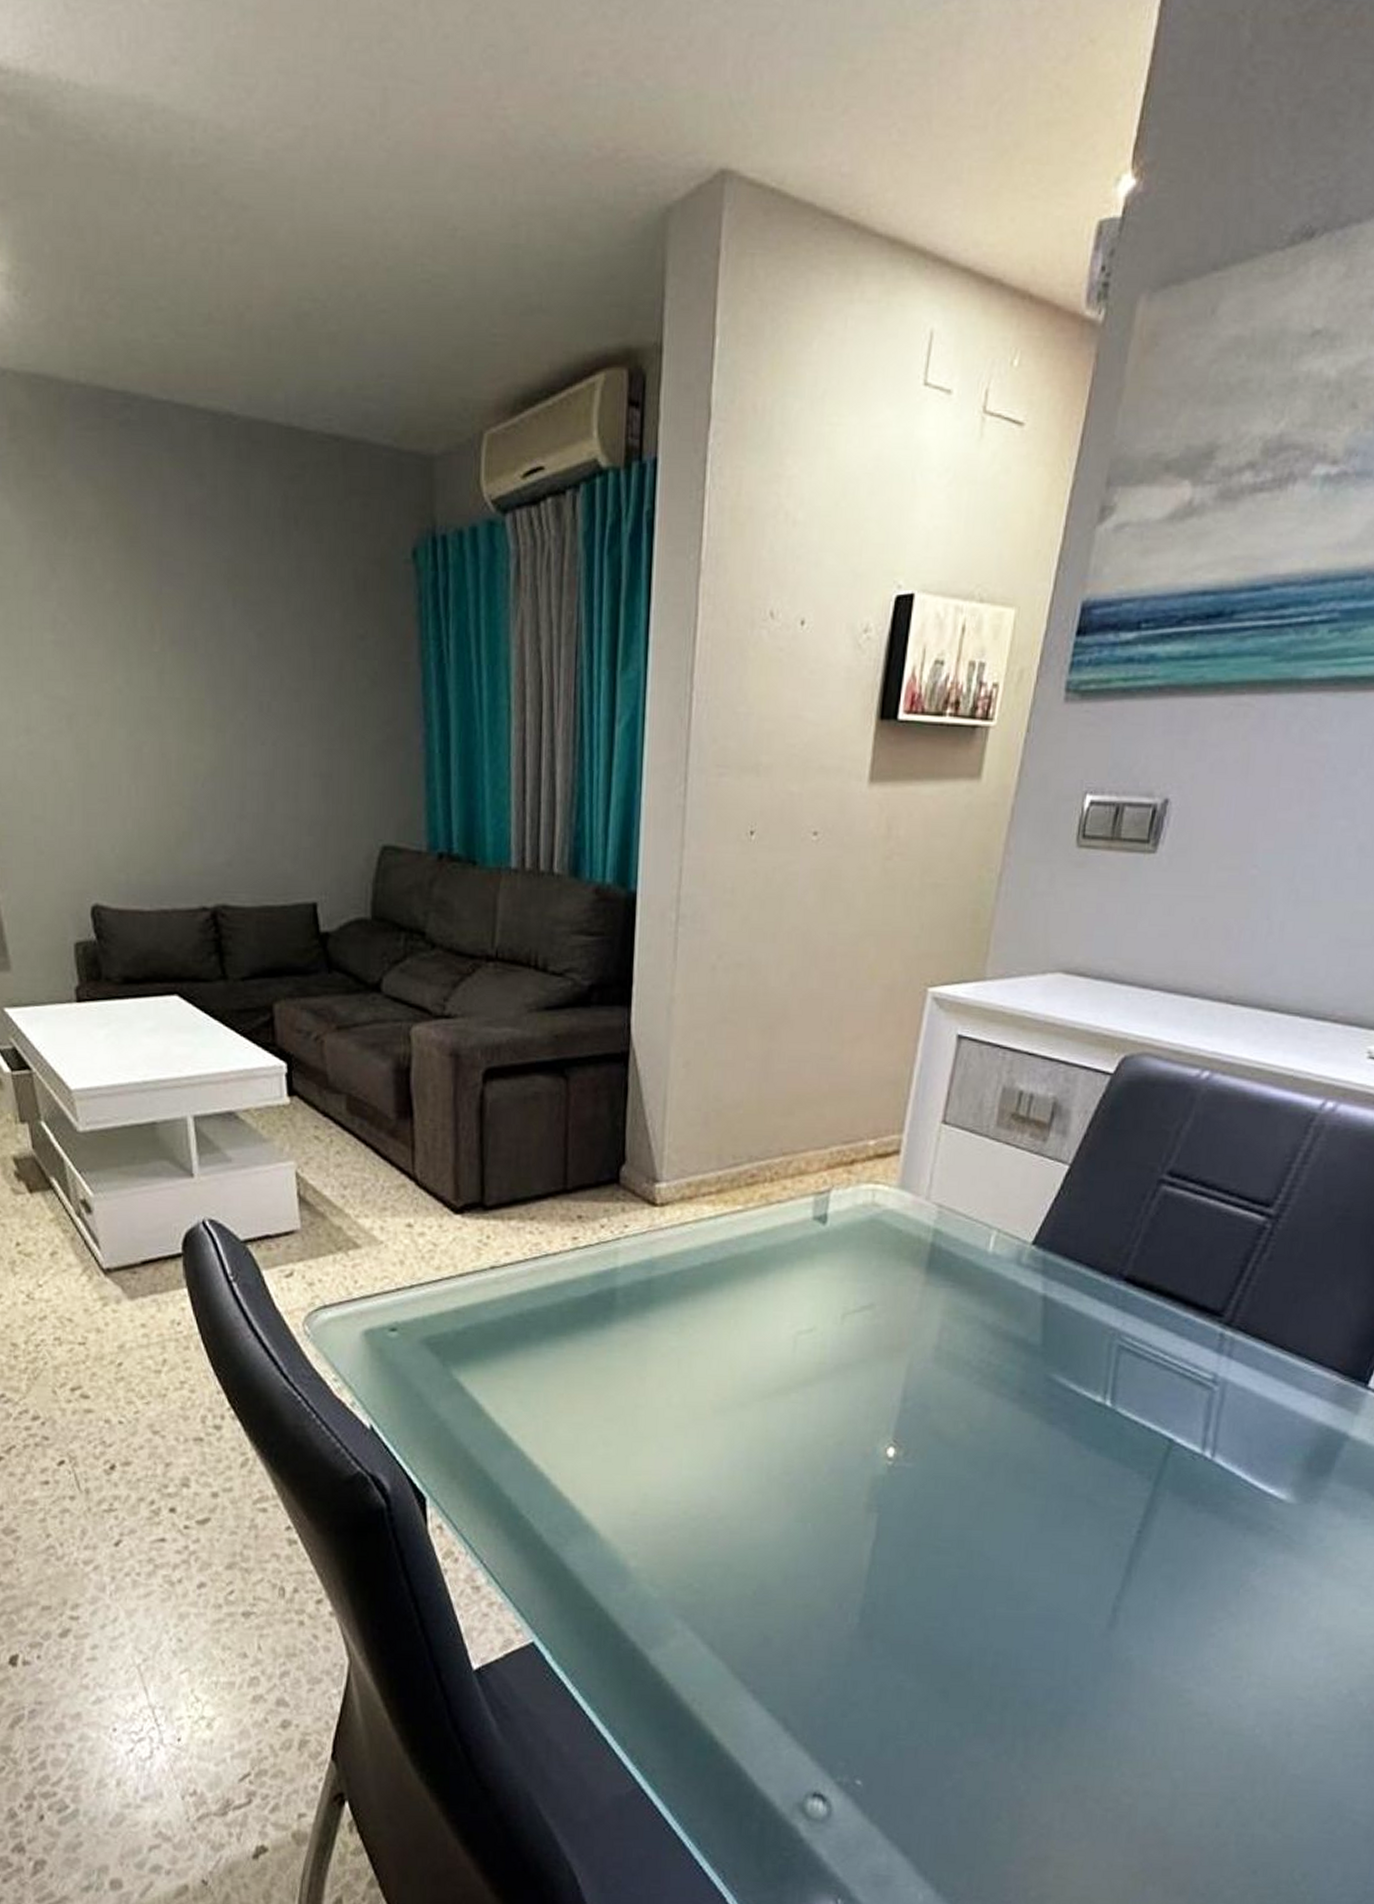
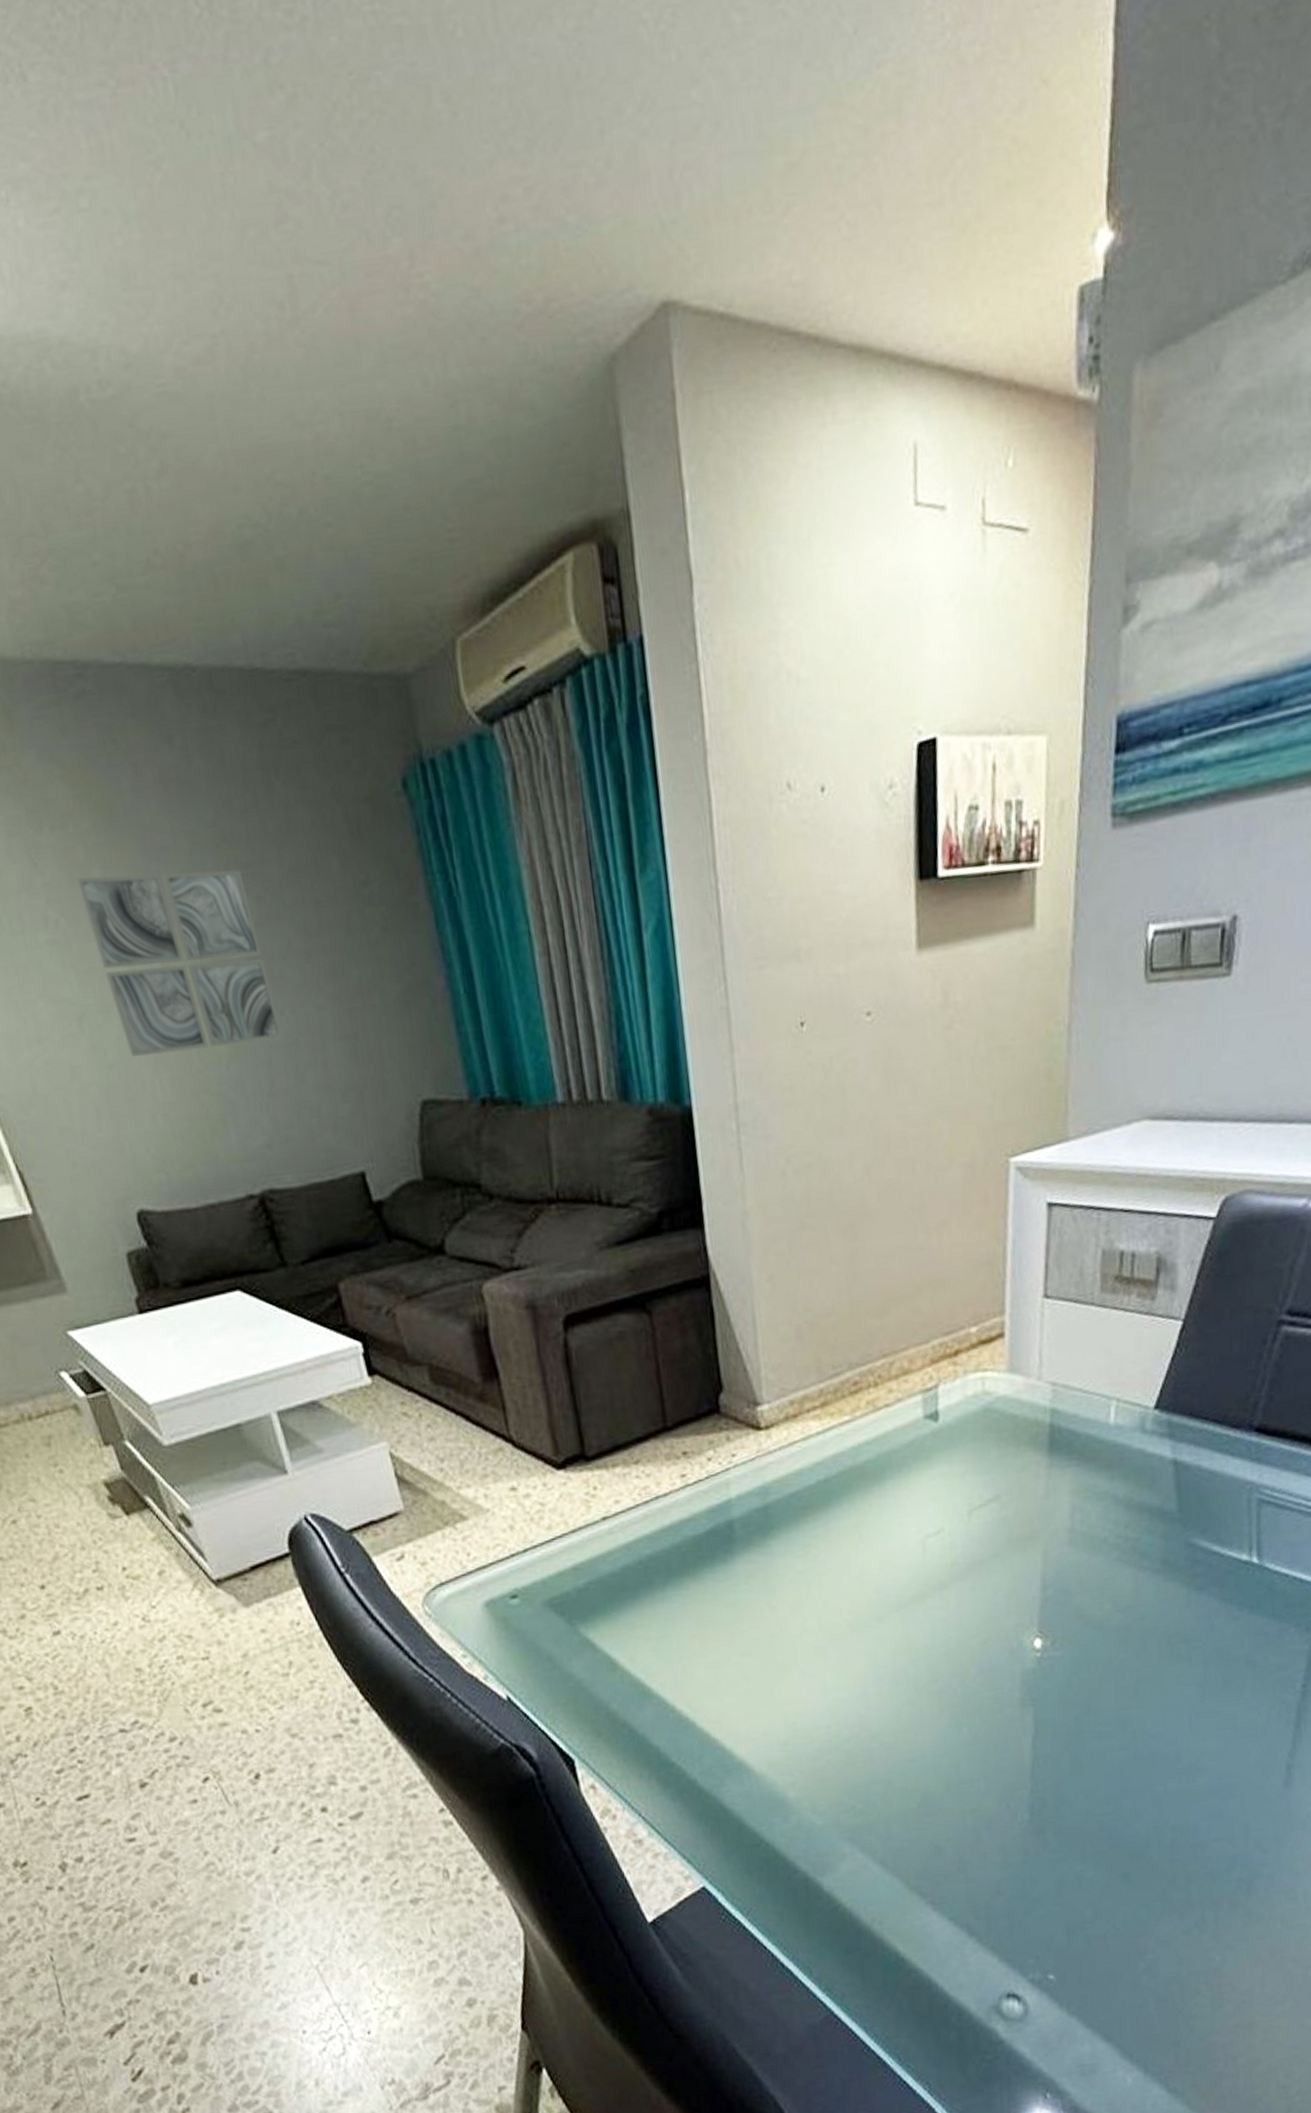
wall art: none [89,588,260,767] -> present [75,869,283,1057]

